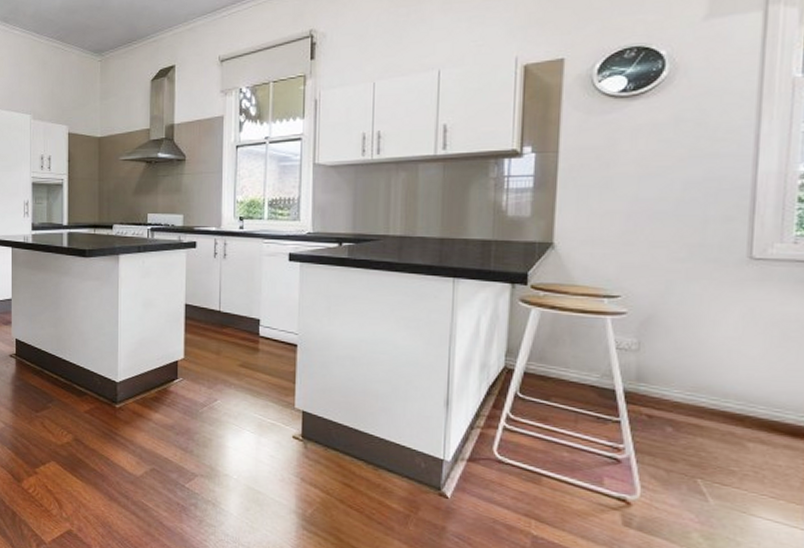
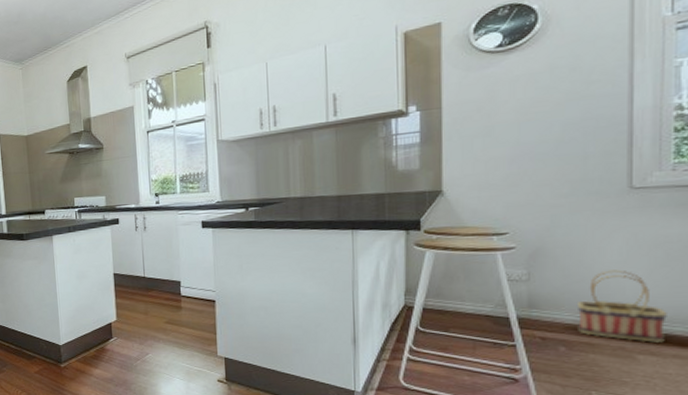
basket: none [687,346,780,430] -> present [576,270,667,342]

